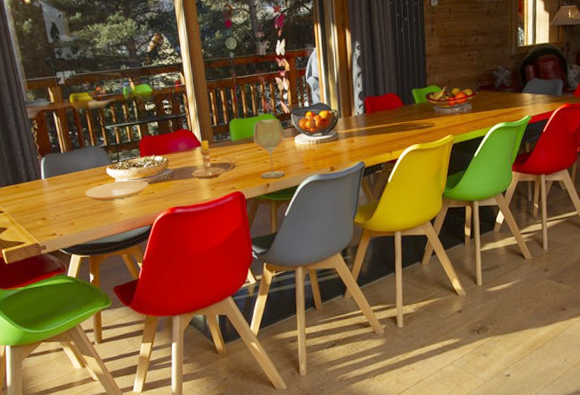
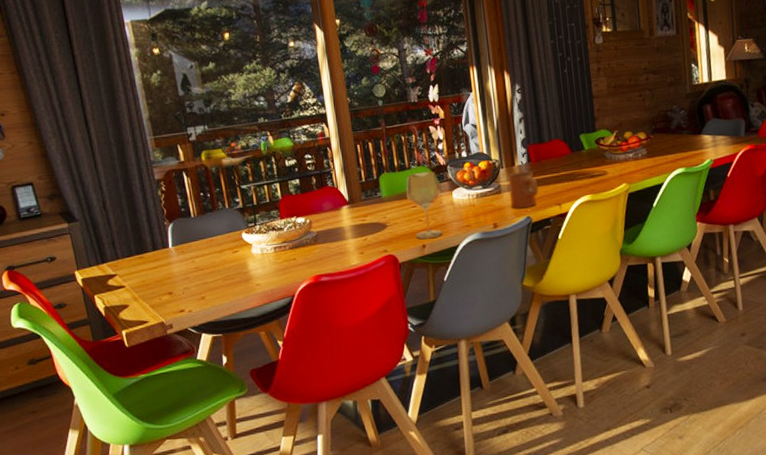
plate: present [85,180,149,201] -> none [217,245,290,270]
candlestick: present [190,140,234,179] -> none [336,197,385,242]
cup: none [345,120,373,155] -> present [507,170,539,209]

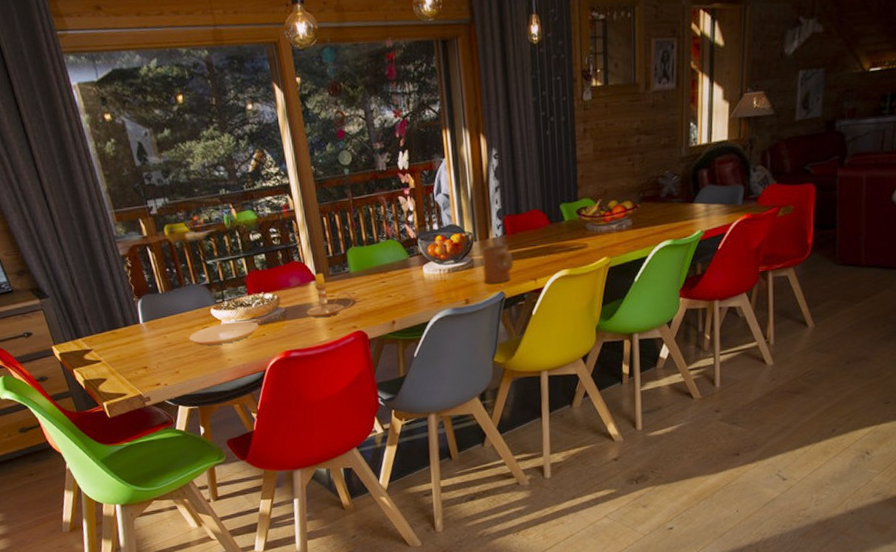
plate: none [217,245,290,270] -> present [188,321,259,346]
candlestick: none [336,197,385,242] -> present [305,272,354,318]
wine glass: present [406,171,443,240] -> none [375,245,413,316]

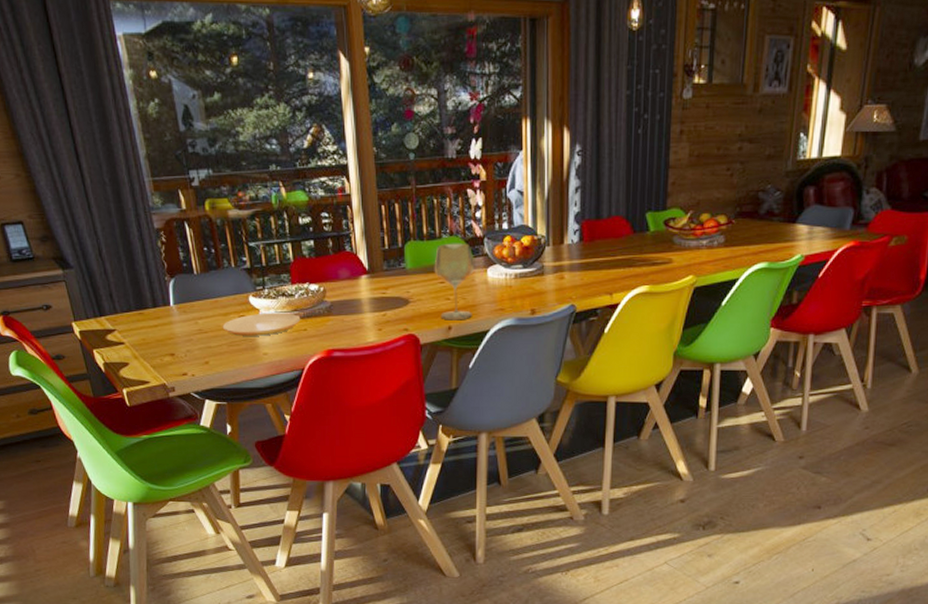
candlestick: present [305,272,354,318] -> none [353,266,407,317]
wine glass: none [375,245,413,316] -> present [434,243,475,321]
cup: present [481,243,514,284] -> none [553,250,589,295]

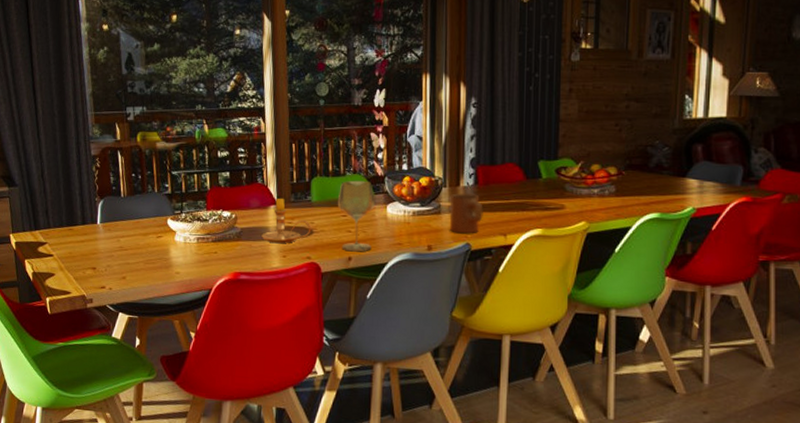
plate: present [222,313,301,336] -> none [141,235,213,256]
candlestick: none [353,266,407,317] -> present [260,198,312,244]
cup: none [553,250,589,295] -> present [449,192,483,234]

